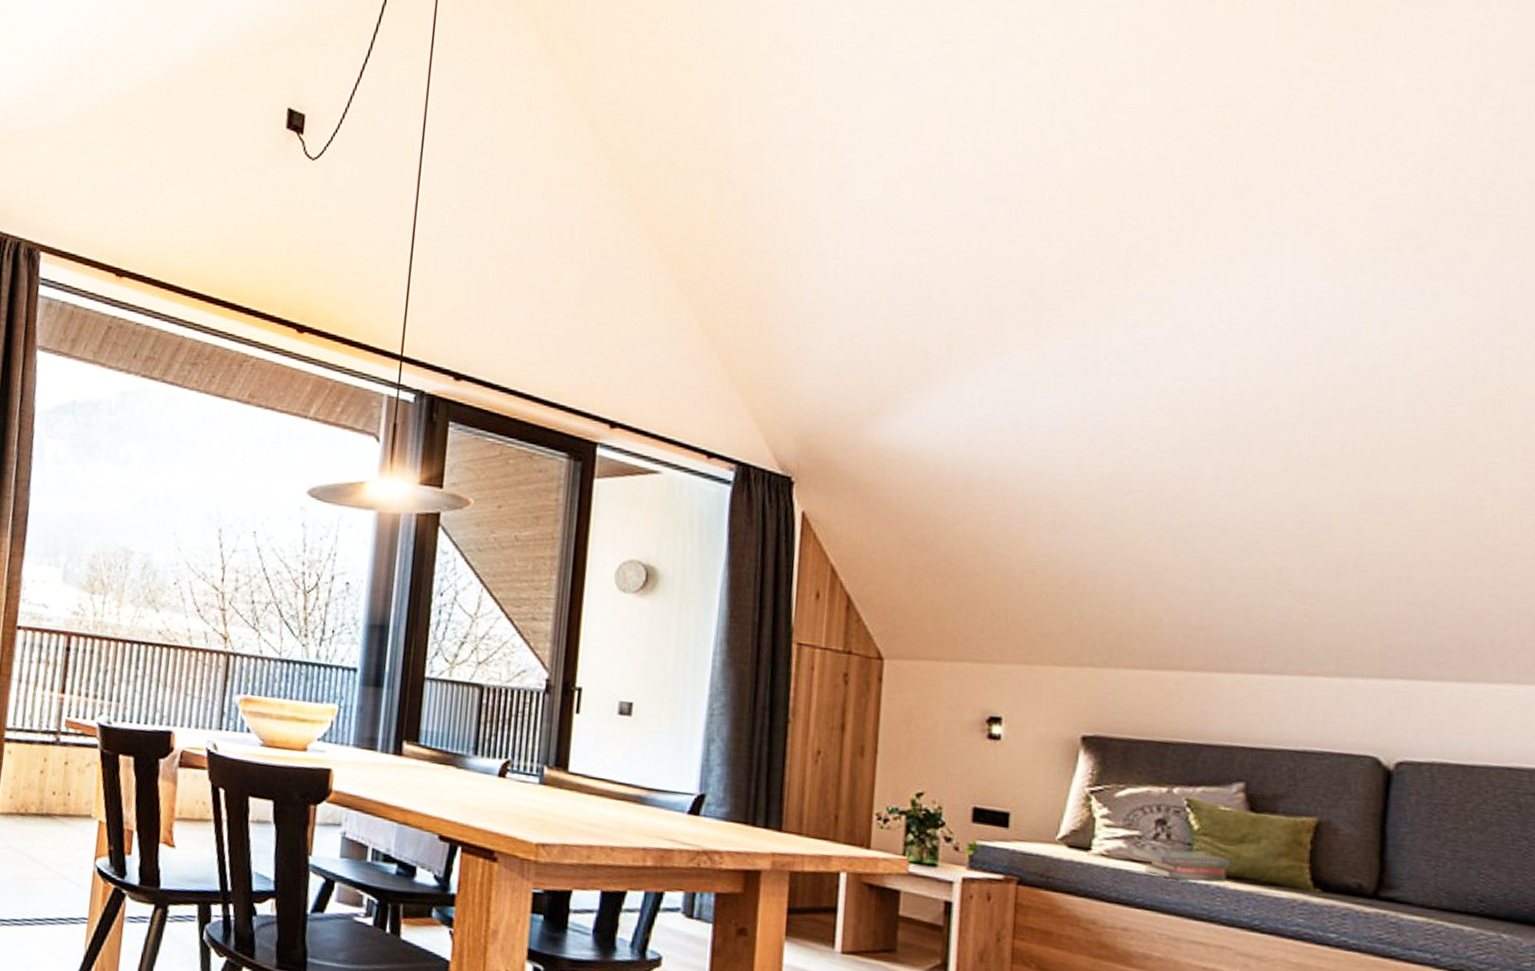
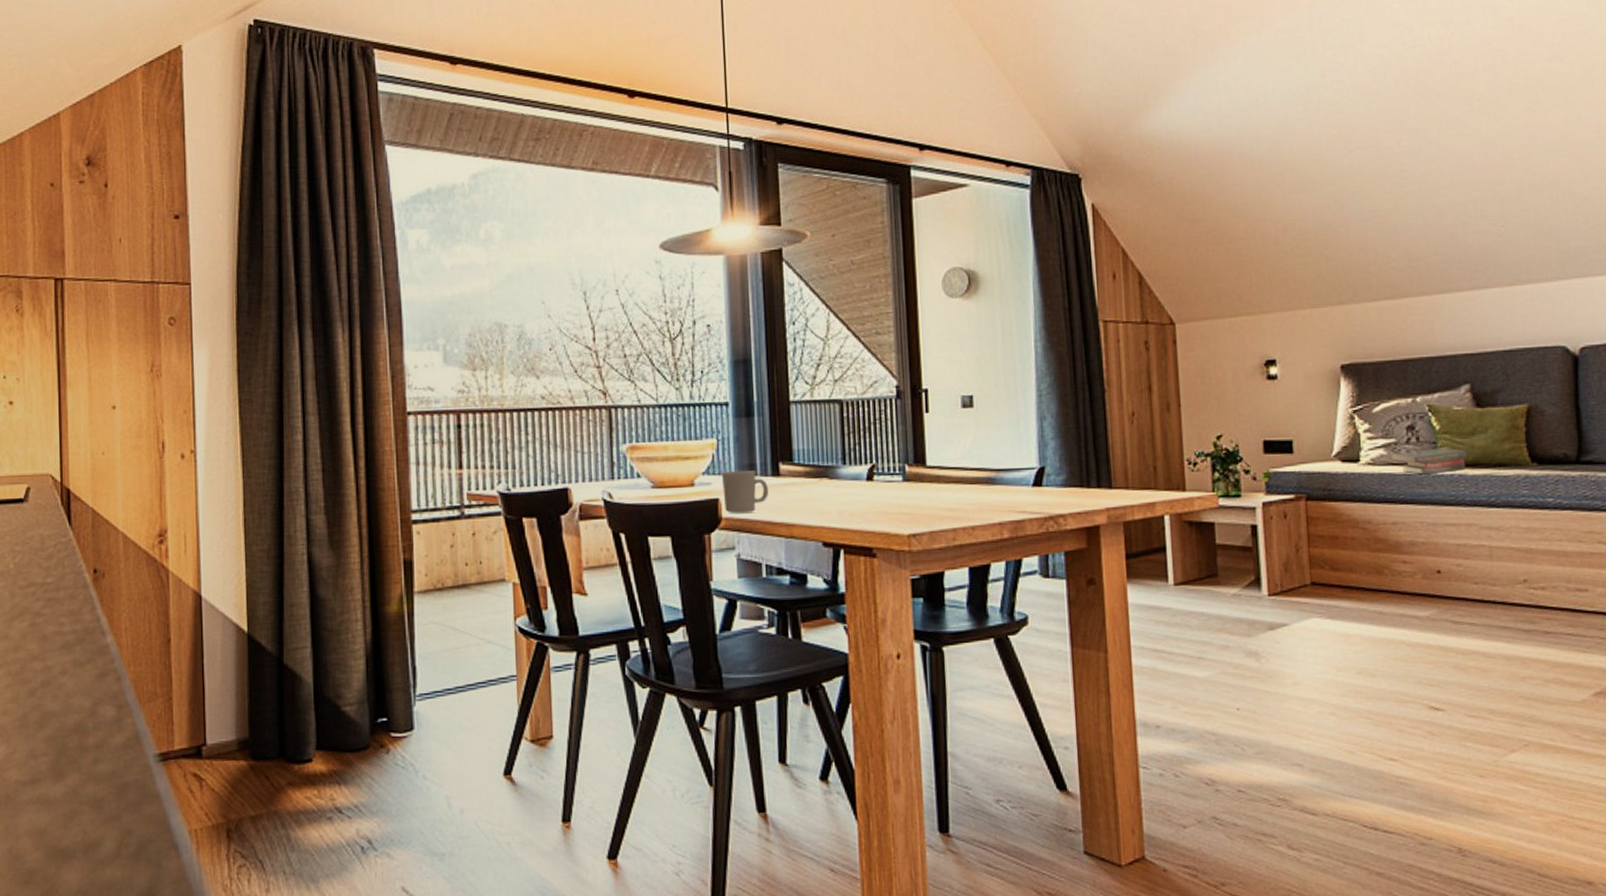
mug: none [336,741,388,790] -> present [721,470,768,514]

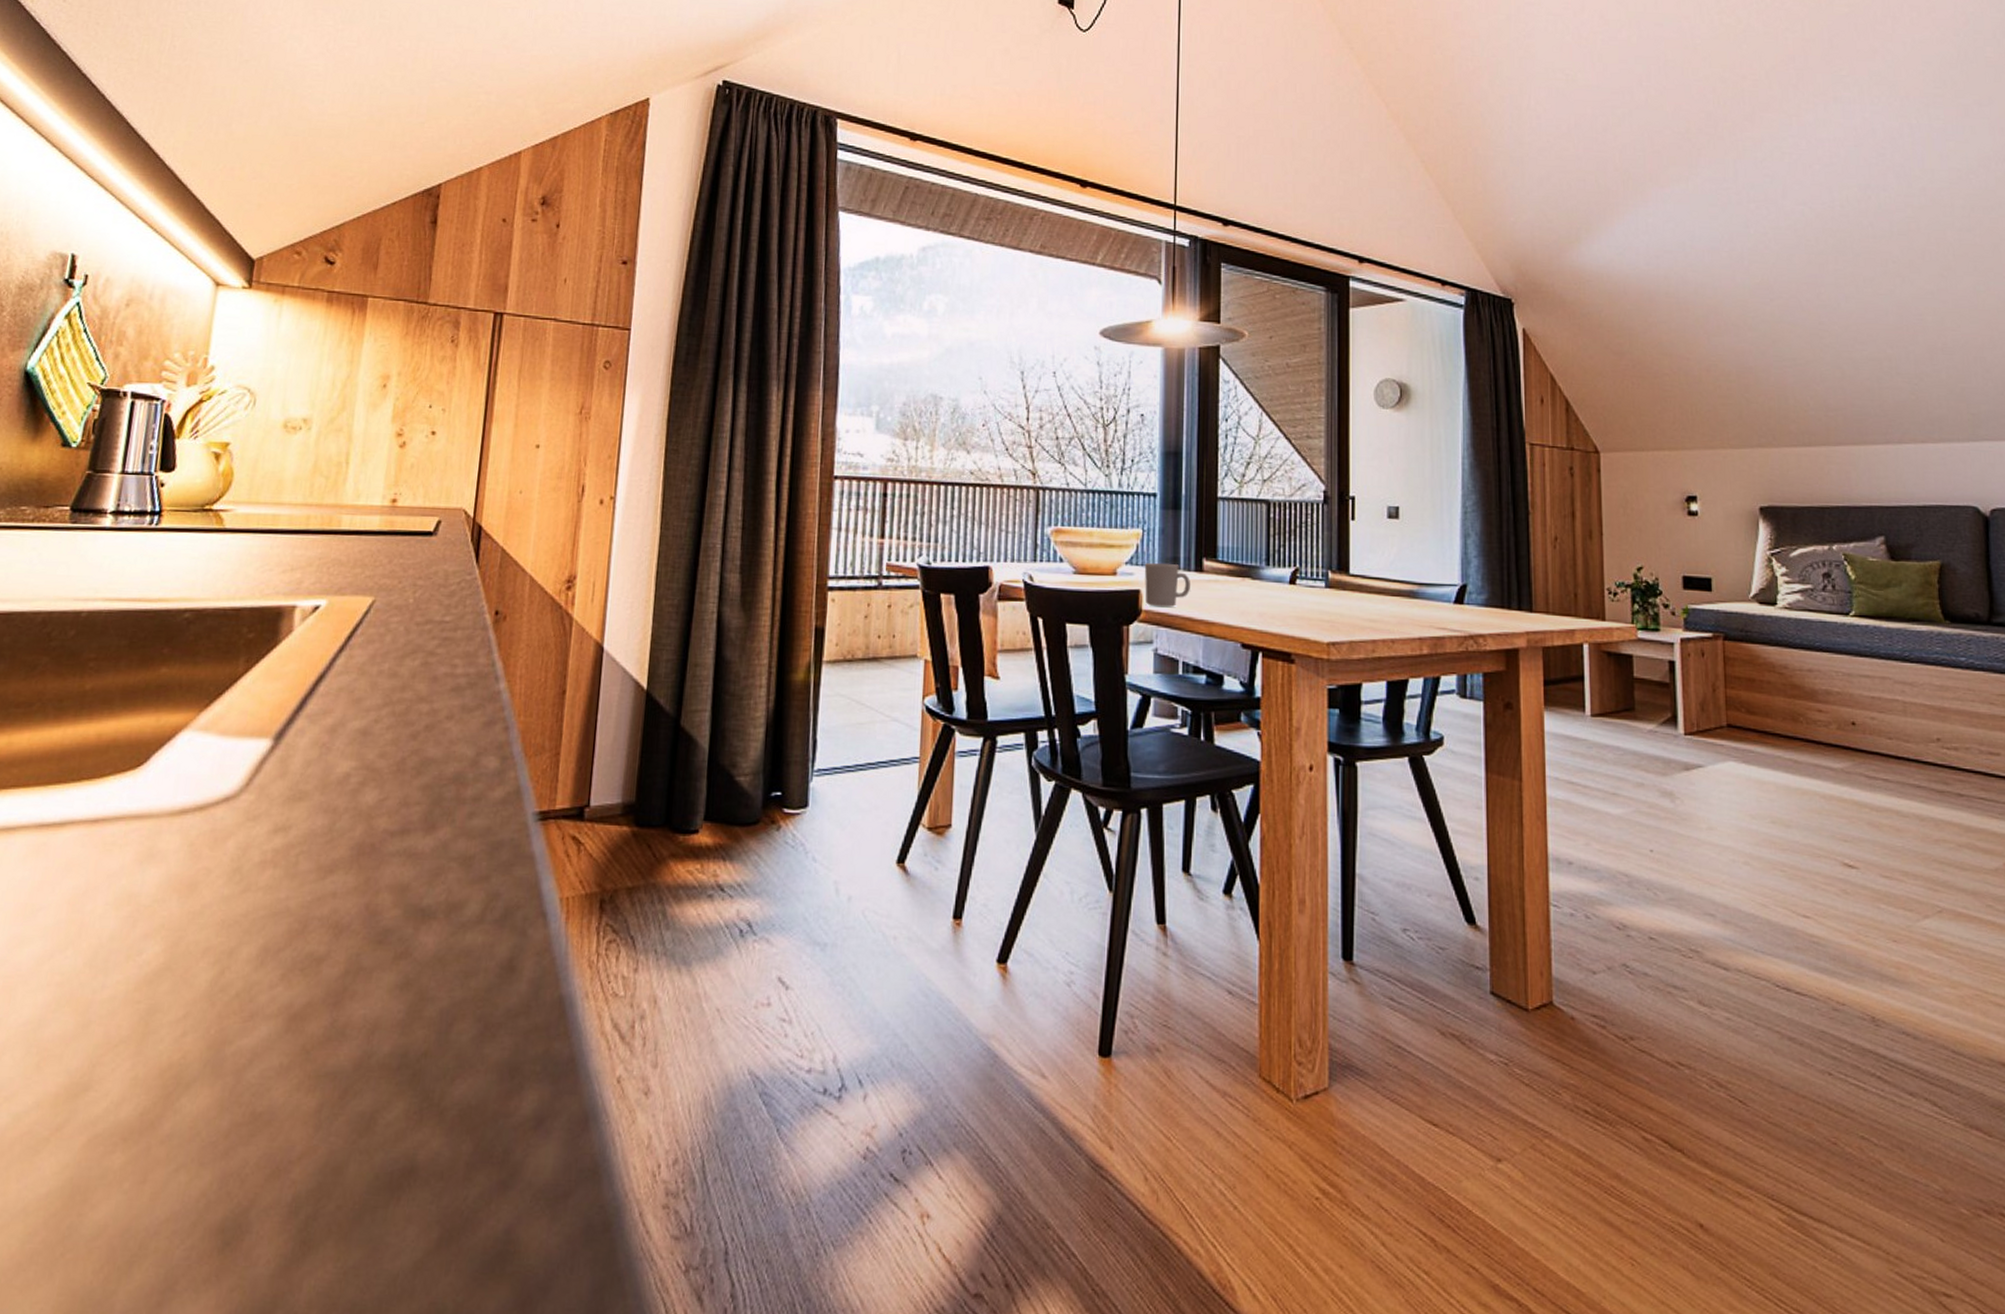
books: present [1392,447,1468,475] -> none [1808,597,1882,624]

